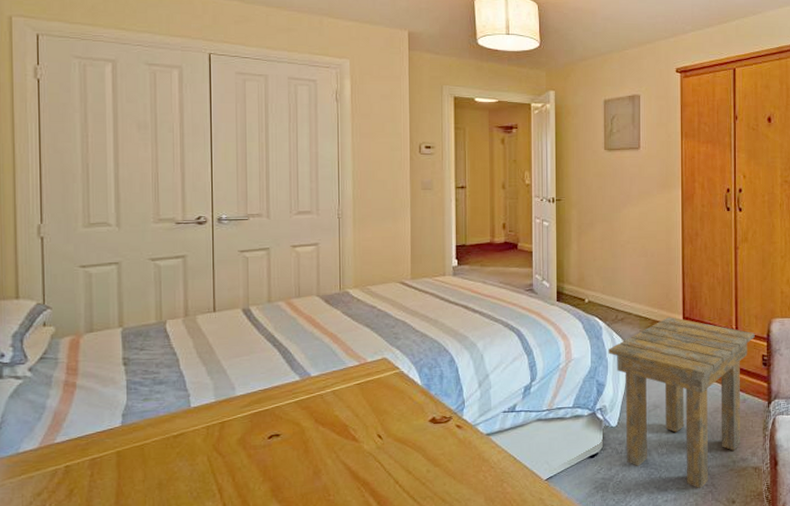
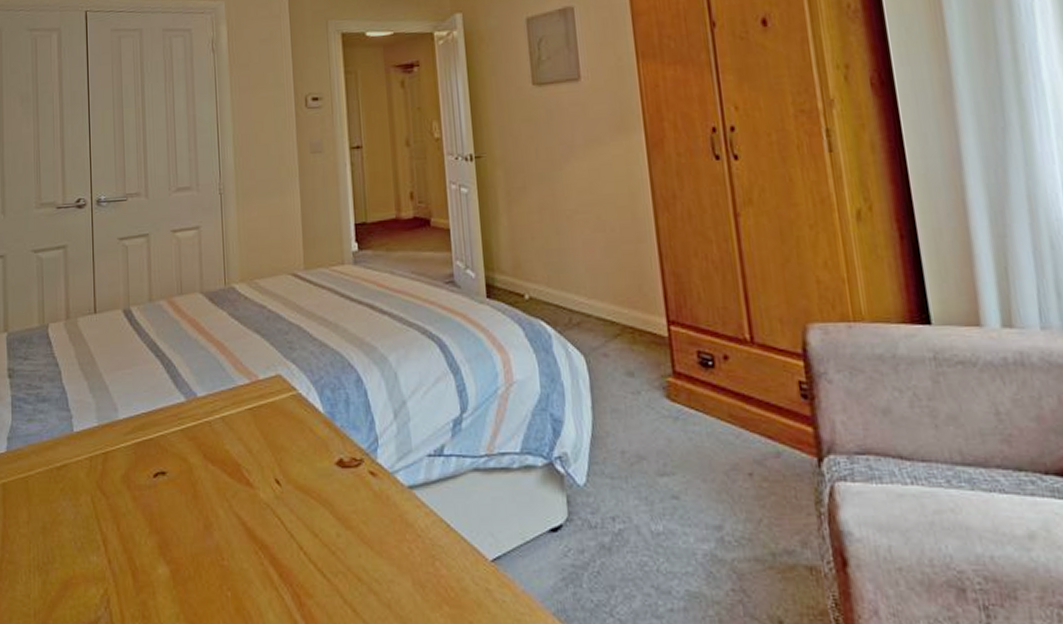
side table: present [608,317,755,489] -> none [562,320,783,596]

